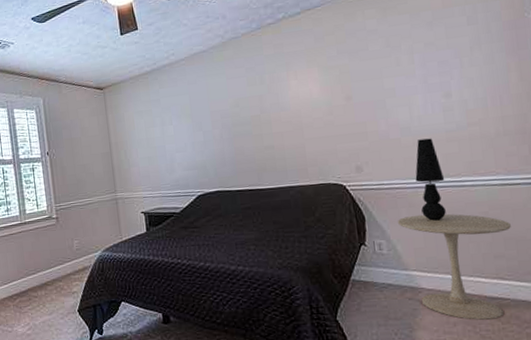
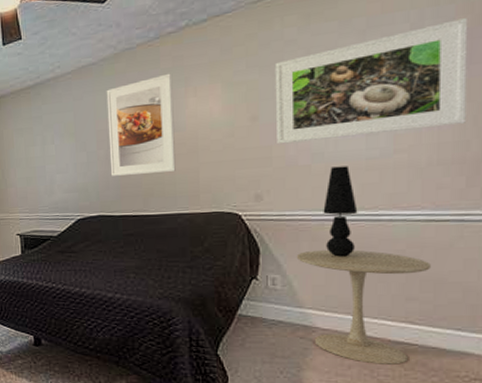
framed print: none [217,59,285,153] -> present [106,73,176,176]
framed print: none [361,12,521,121] -> present [274,18,469,145]

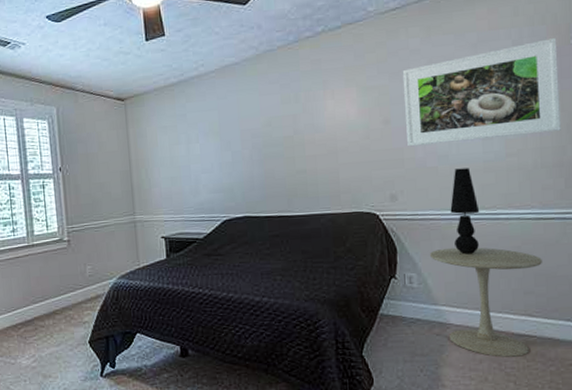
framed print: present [106,73,176,176] -> none [249,76,317,176]

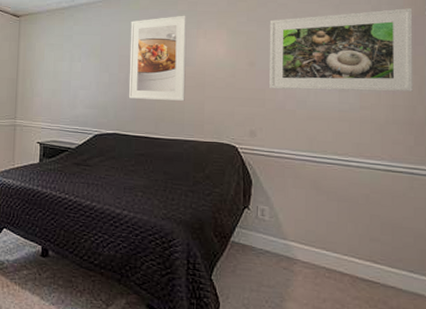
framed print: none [249,76,317,176] -> present [128,15,187,101]
side table: present [430,247,542,357] -> none [283,186,389,301]
table lamp: present [450,168,480,255] -> none [305,114,332,196]

